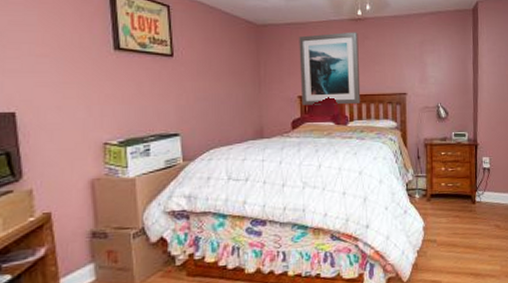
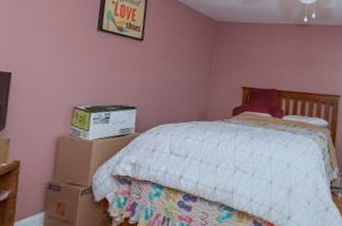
wall art: present [299,32,361,105] -> none [244,34,302,100]

